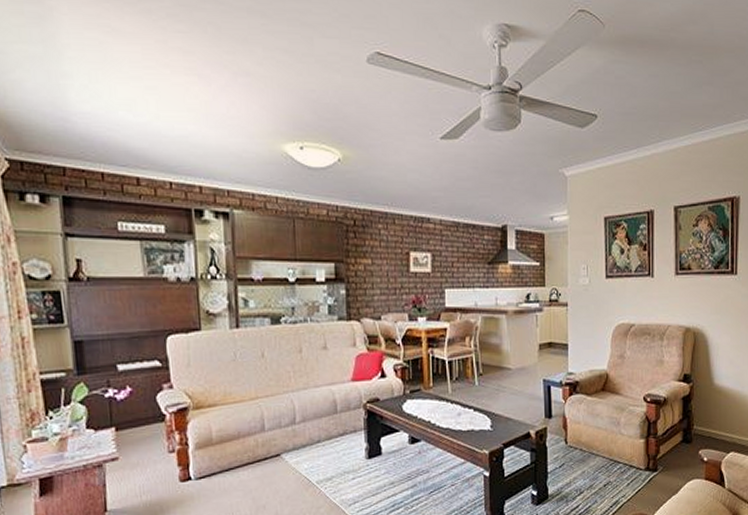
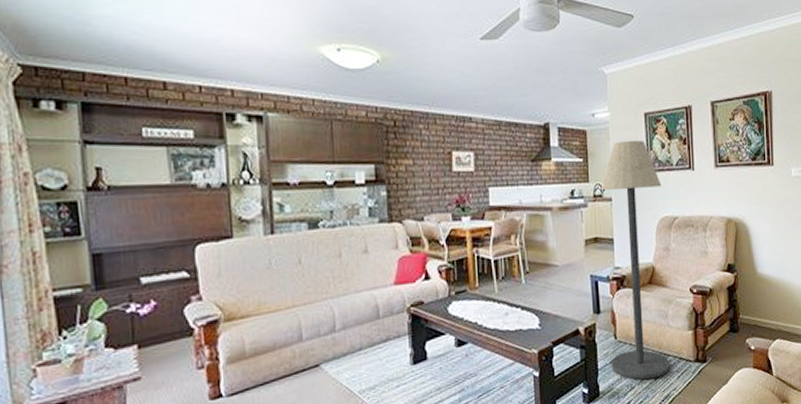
floor lamp: none [556,246,620,485] -> present [600,141,670,380]

